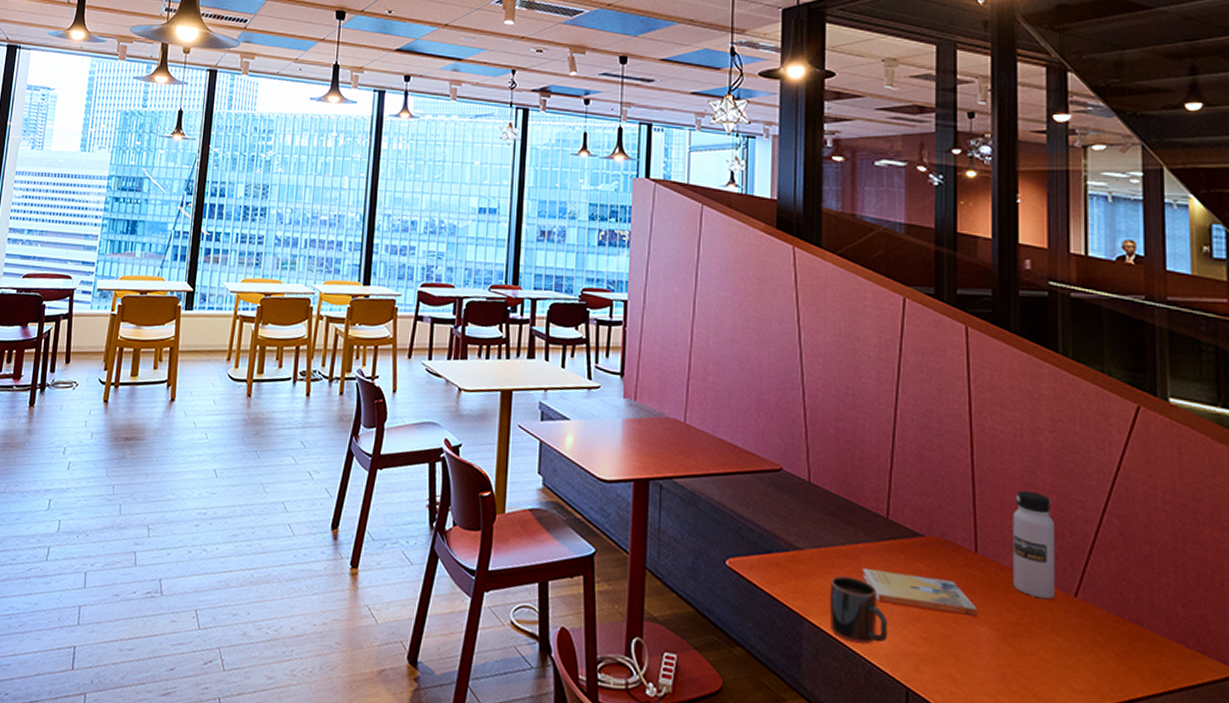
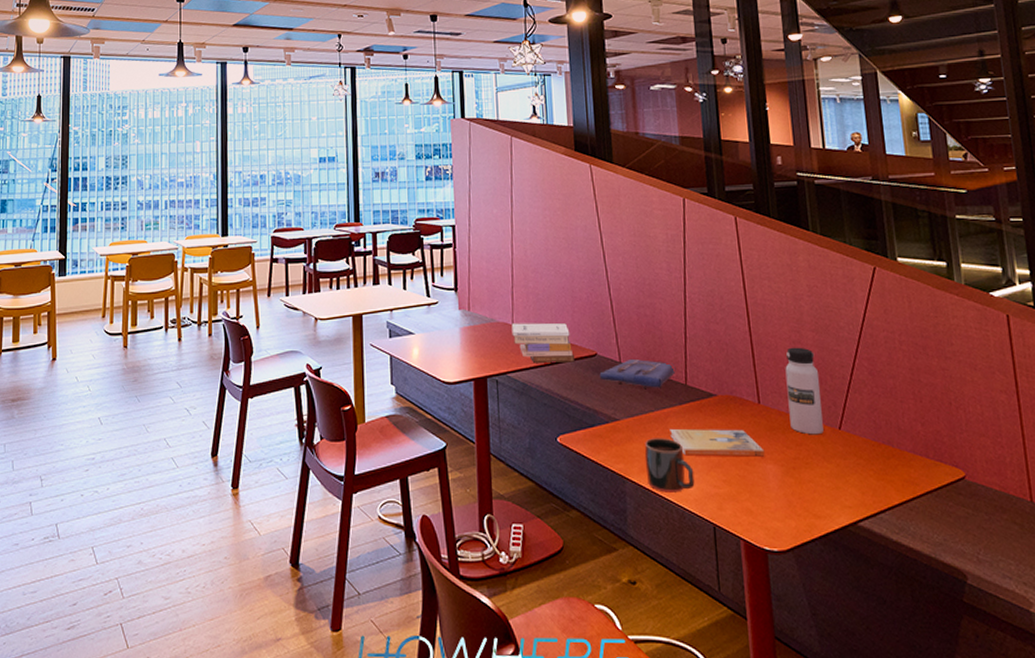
books: none [683,421,754,475] -> present [511,323,574,363]
tote bag: none [783,479,877,518] -> present [599,358,676,390]

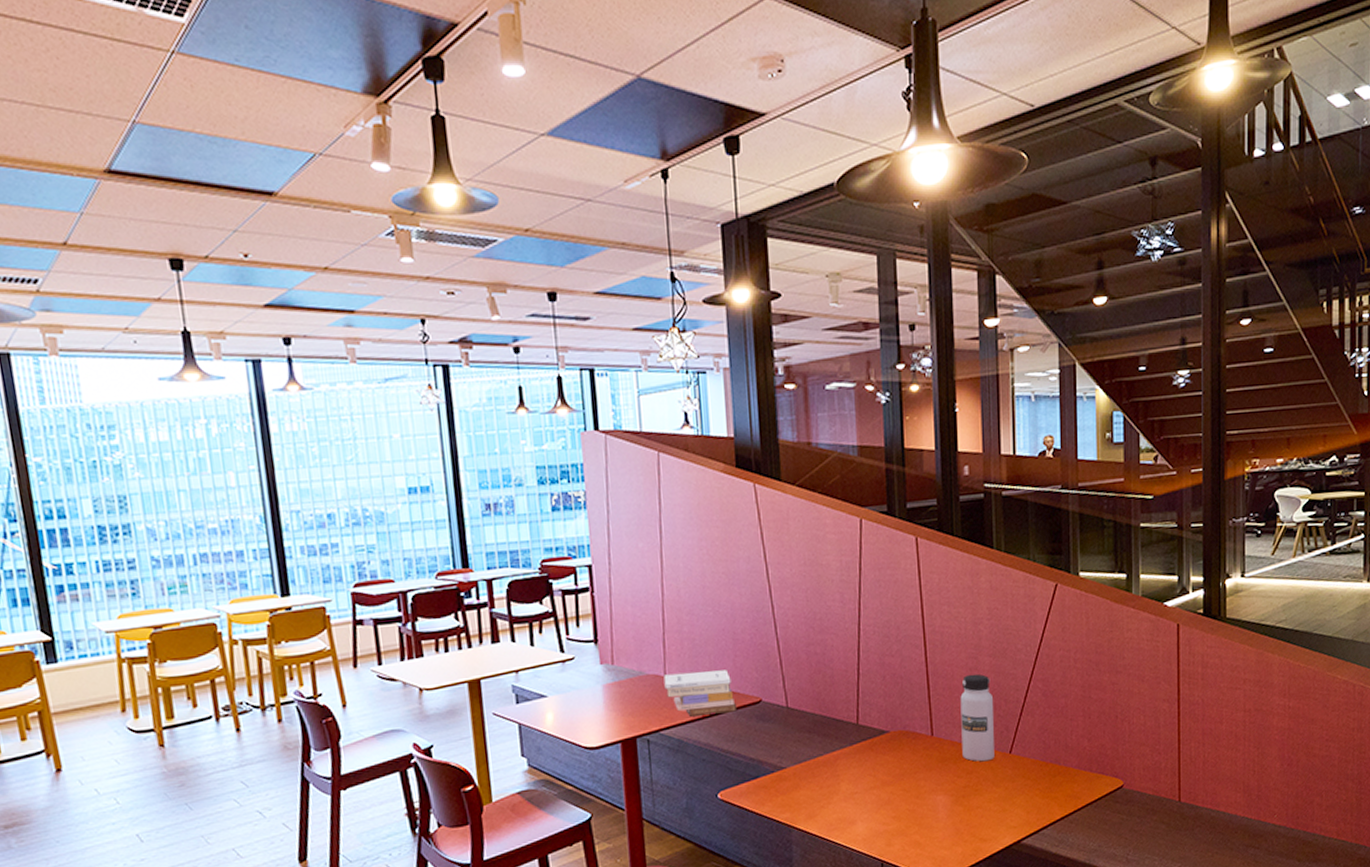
tote bag: present [599,358,676,390] -> none [764,701,847,734]
mug: present [644,438,695,493] -> none [812,781,864,836]
book: present [670,429,765,457] -> none [839,764,936,797]

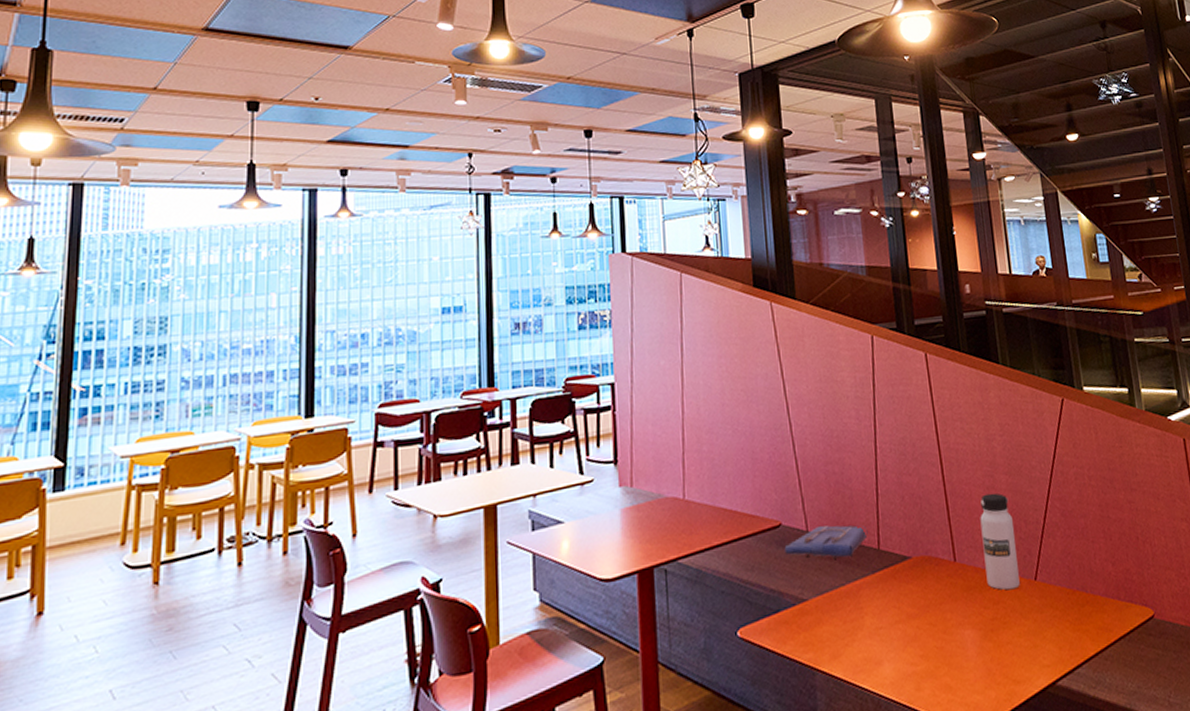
books: present [663,670,736,717] -> none [682,491,756,543]
tote bag: none [764,701,847,734] -> present [784,525,868,561]

